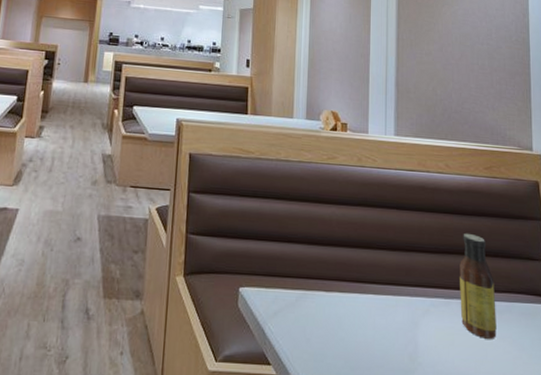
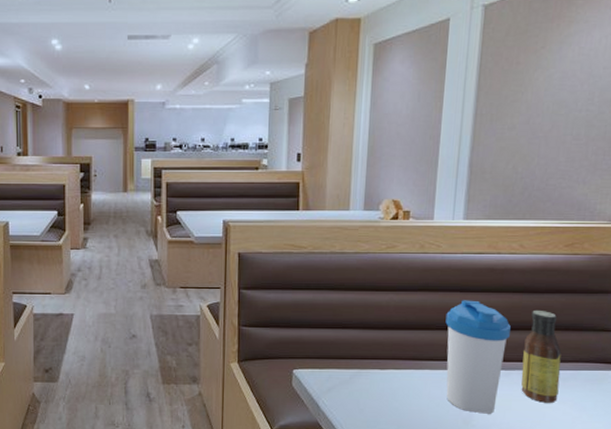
water bottle: none [385,218,445,350] -> present [445,300,511,414]

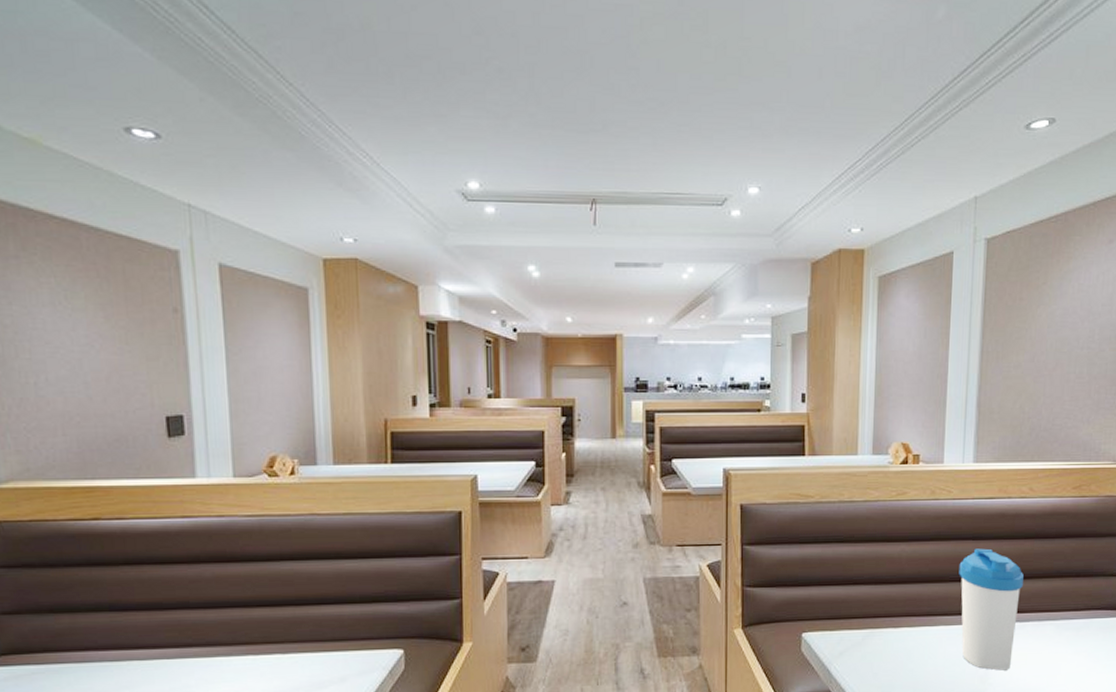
sauce bottle: present [521,309,562,403] -> none [1035,556,1074,655]

